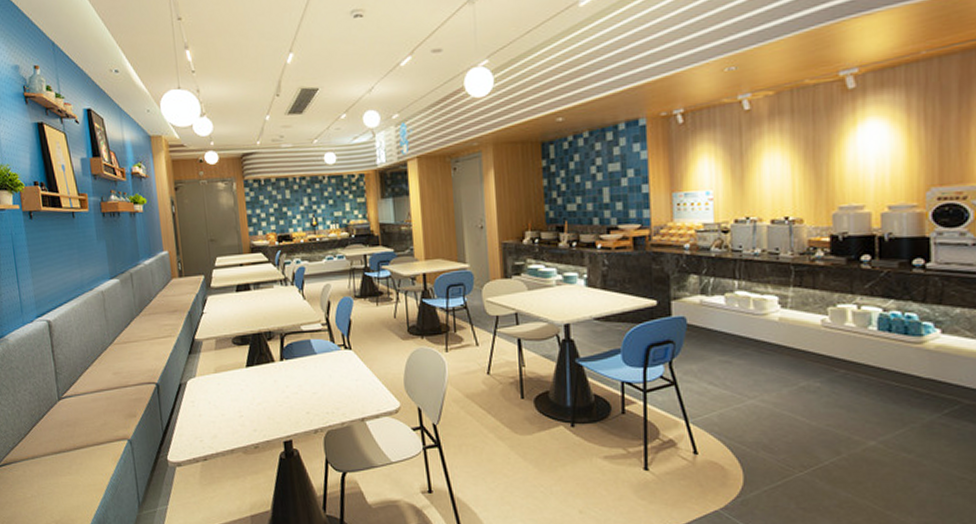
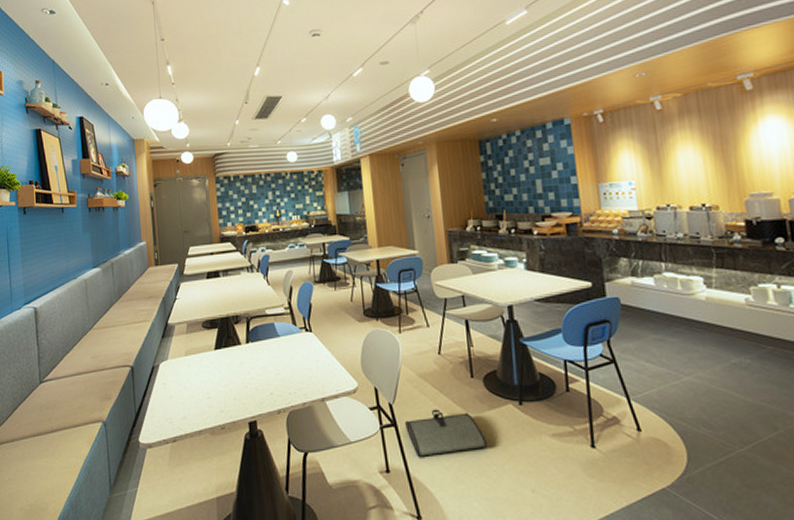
tool roll: none [450,430,536,477] -> present [405,409,488,457]

